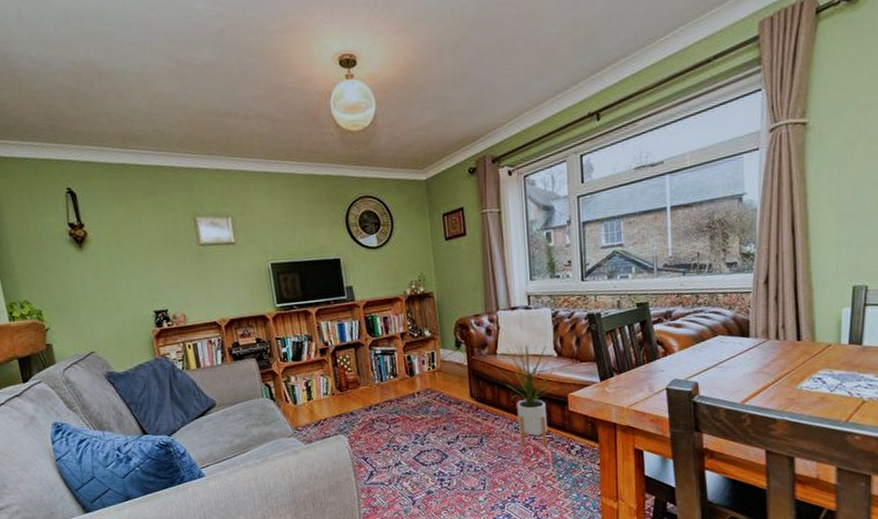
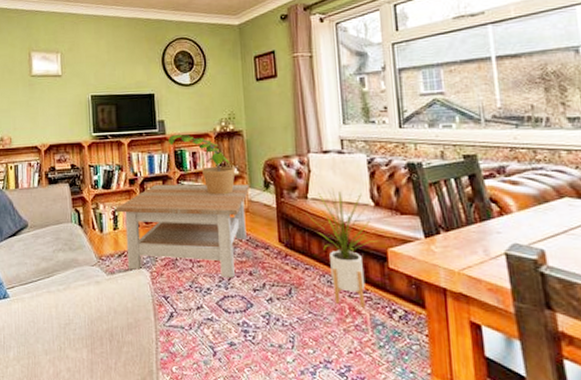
coffee table: none [308,345,442,437] -> present [116,184,249,278]
potted plant: none [358,299,428,359] -> present [168,134,236,195]

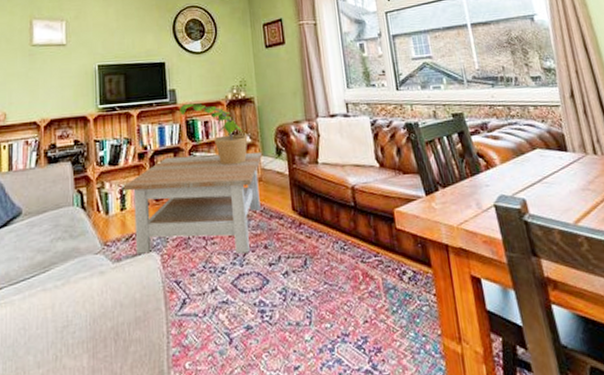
house plant: present [306,187,379,307] -> none [317,150,386,272]

